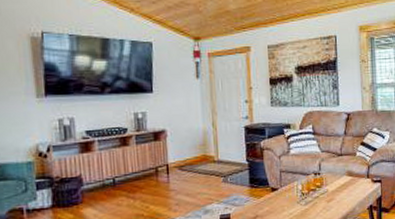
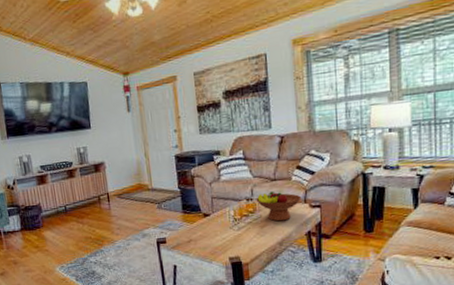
fruit bowl: none [323,166,365,196] -> present [256,191,302,222]

